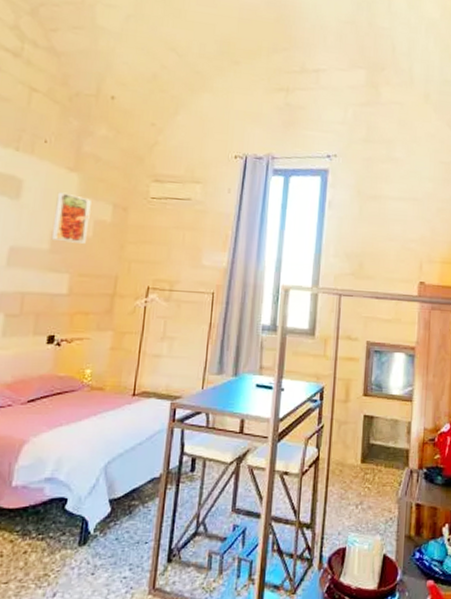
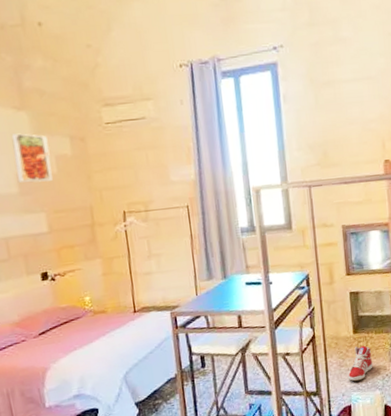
sneaker: none [348,478,378,520] -> present [348,345,373,382]

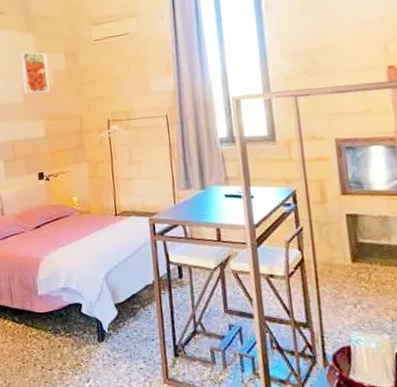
sneaker: present [348,345,373,382] -> none [346,278,379,319]

